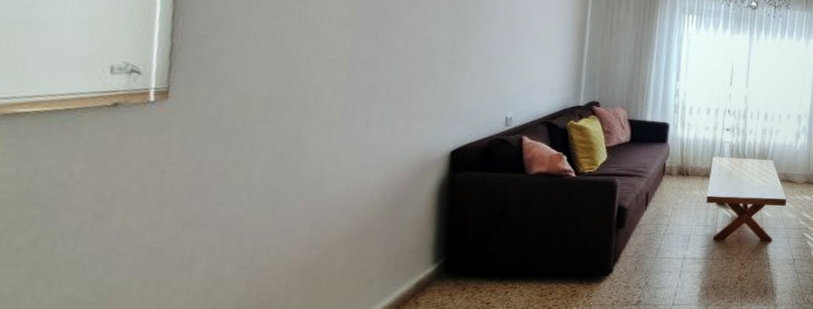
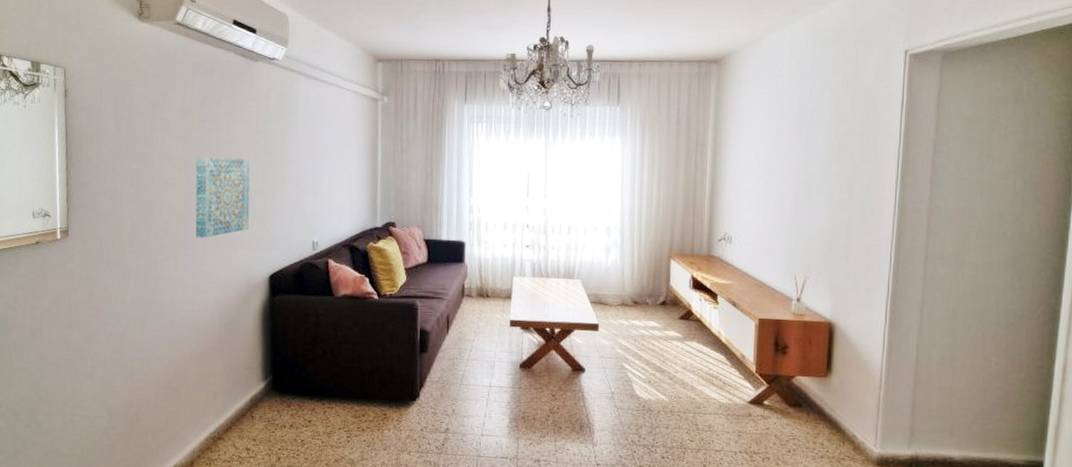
wall art: none [358,19,436,109] -> present [195,157,250,238]

